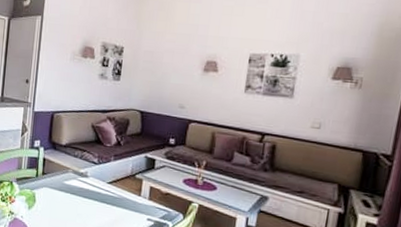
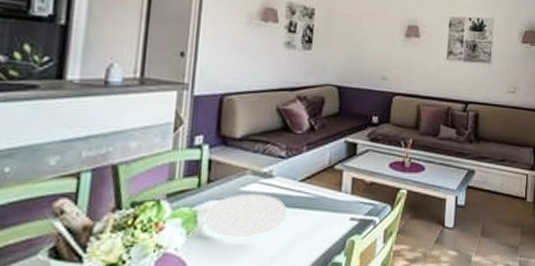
plate: none [40,186,97,219] -> present [204,194,287,237]

